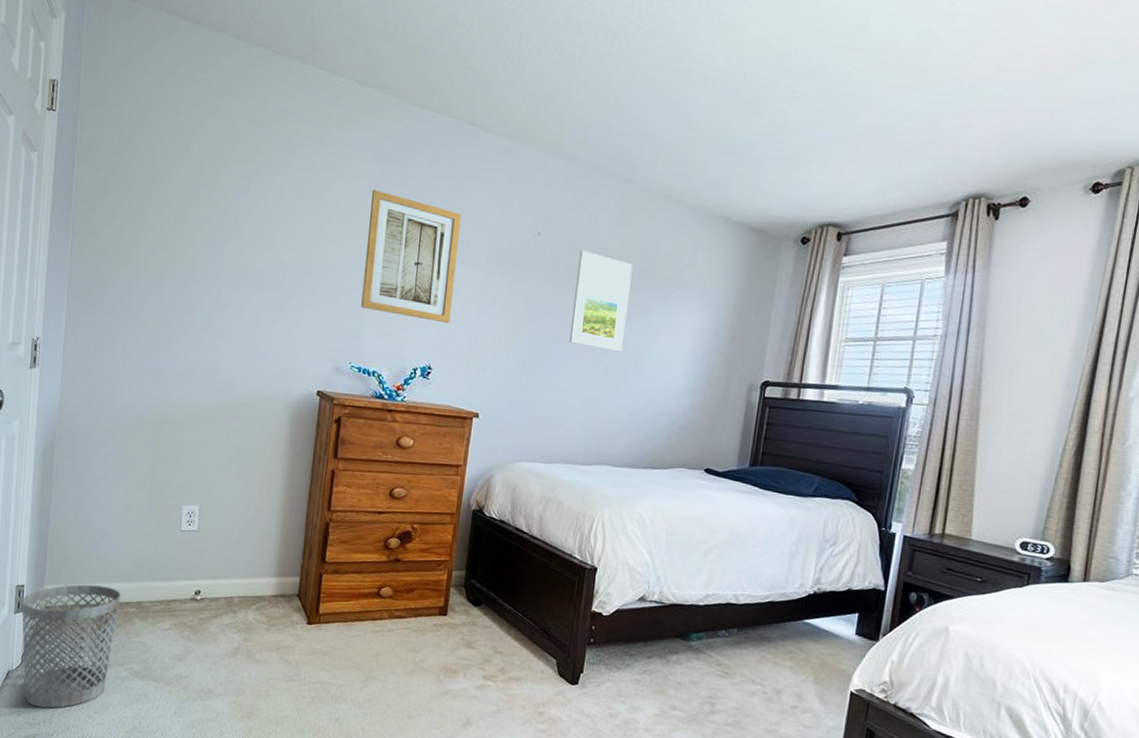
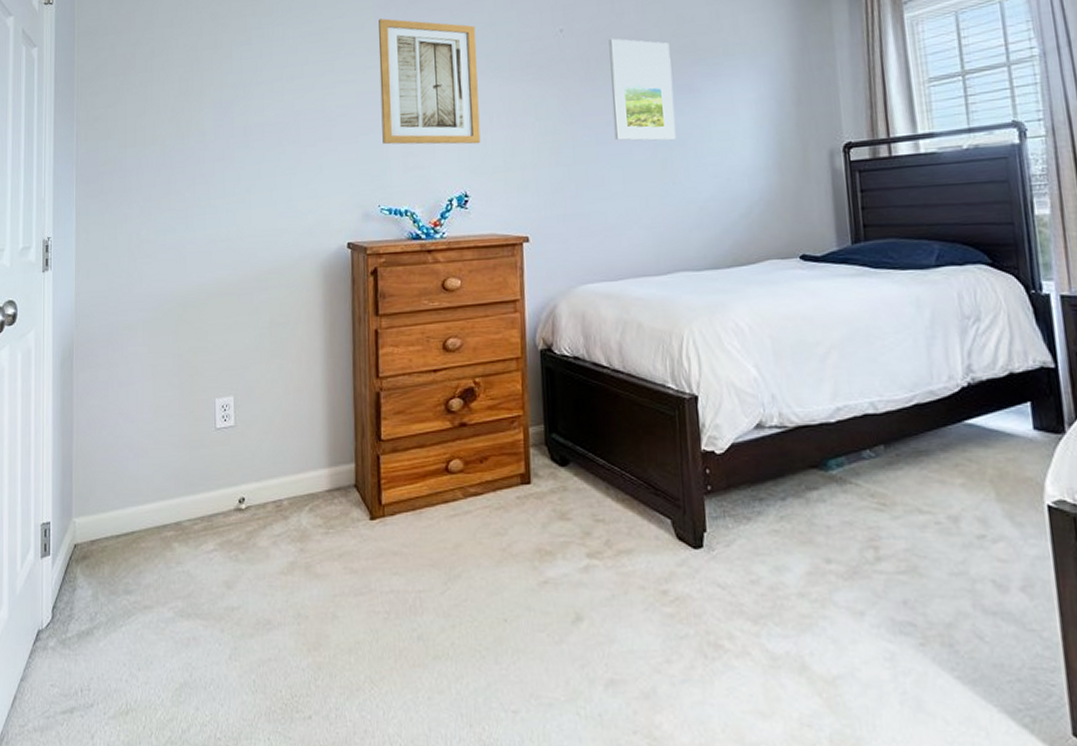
wastebasket: present [21,584,121,709] -> none [48,509,157,673]

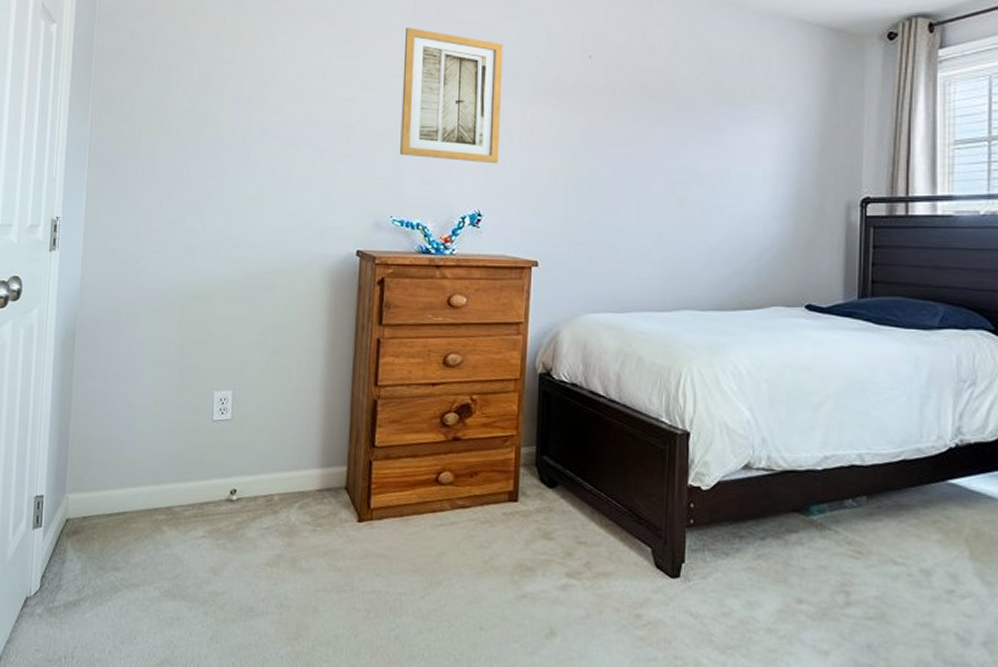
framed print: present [609,38,676,141] -> none [633,69,698,179]

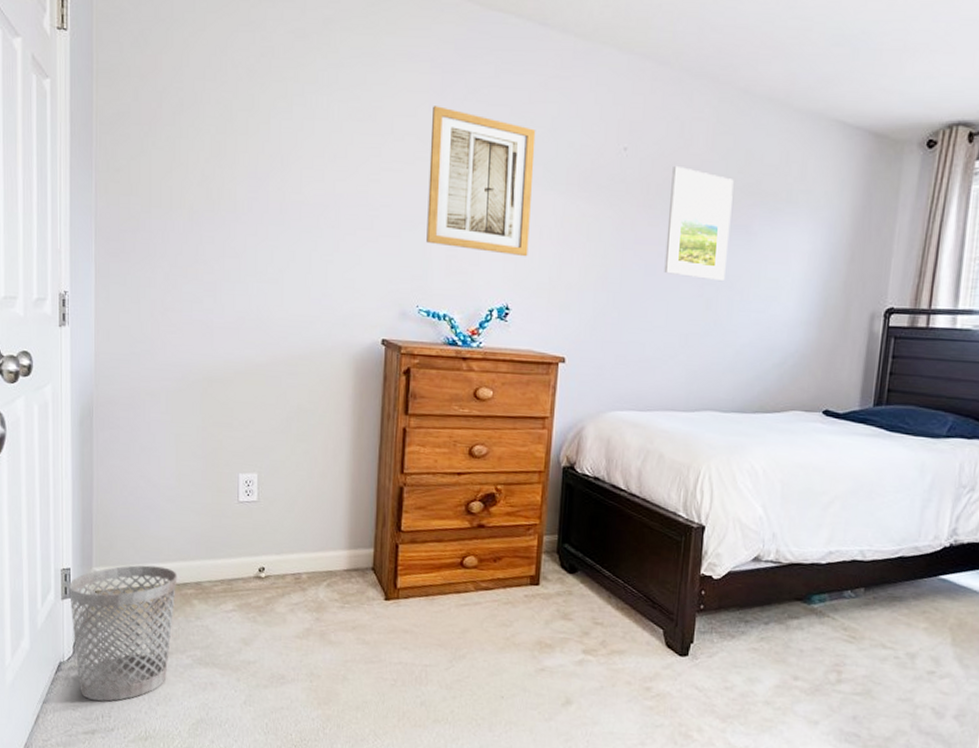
wastebasket: none [40,490,149,641] -> present [68,565,177,702]
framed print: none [633,69,698,179] -> present [664,165,734,282]

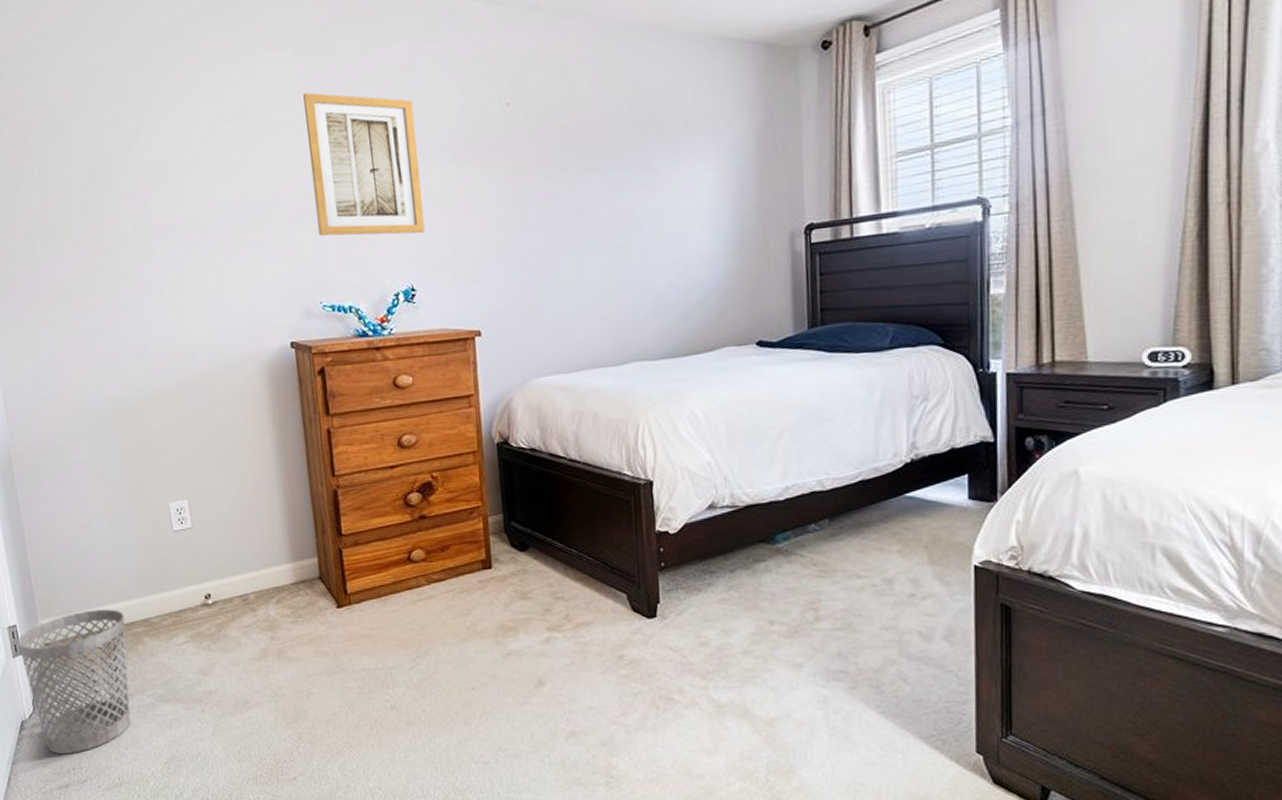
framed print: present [664,165,734,282] -> none [560,112,632,227]

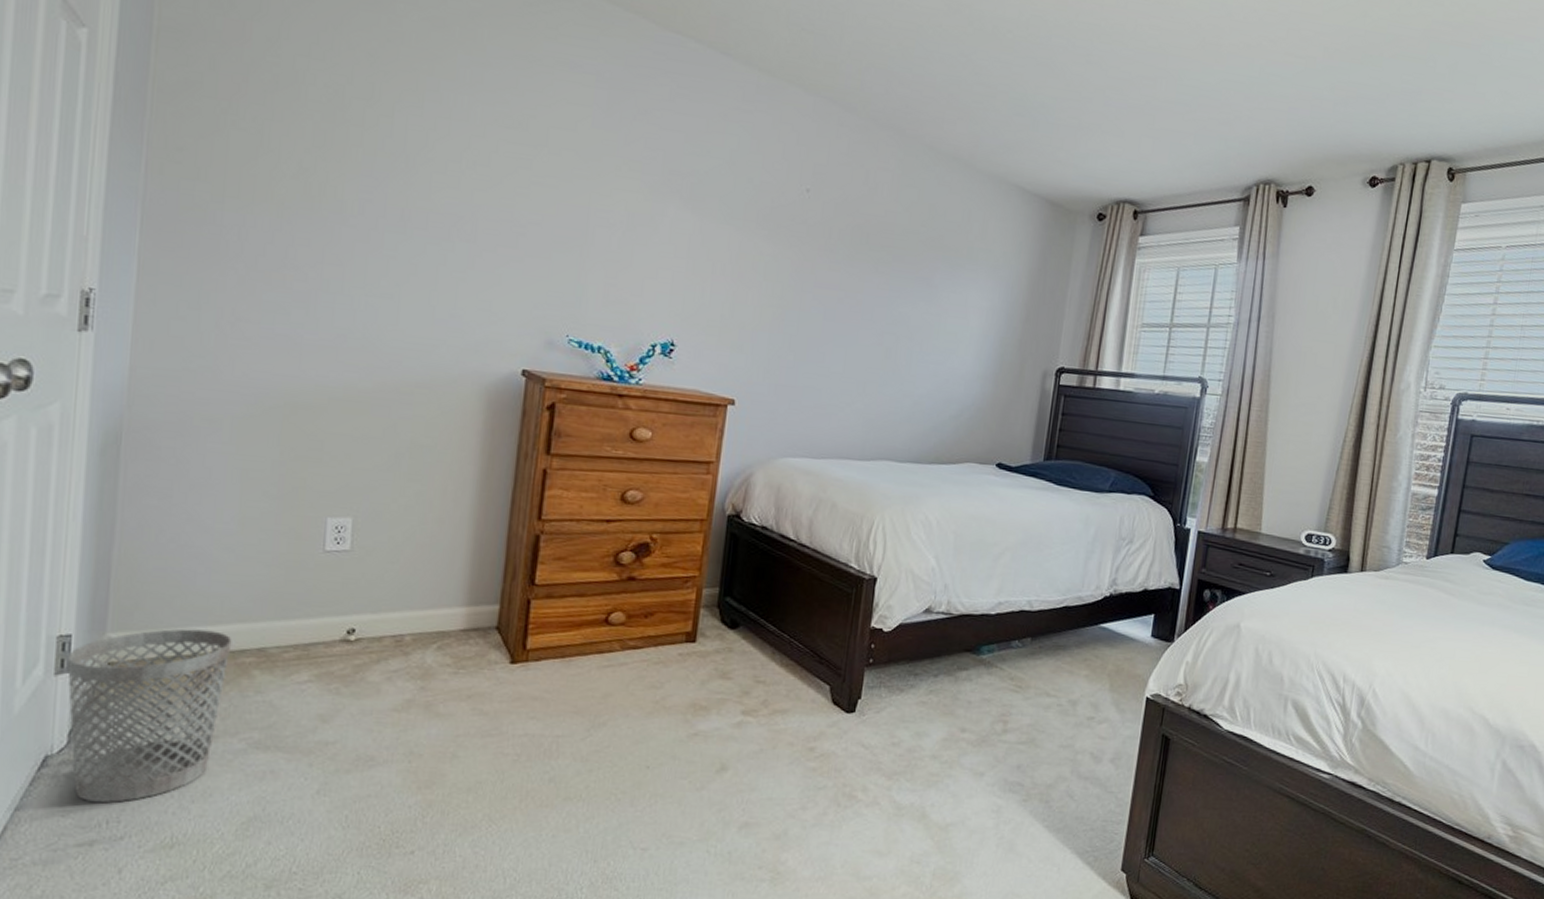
wall art: present [303,92,425,236] -> none [582,122,713,292]

